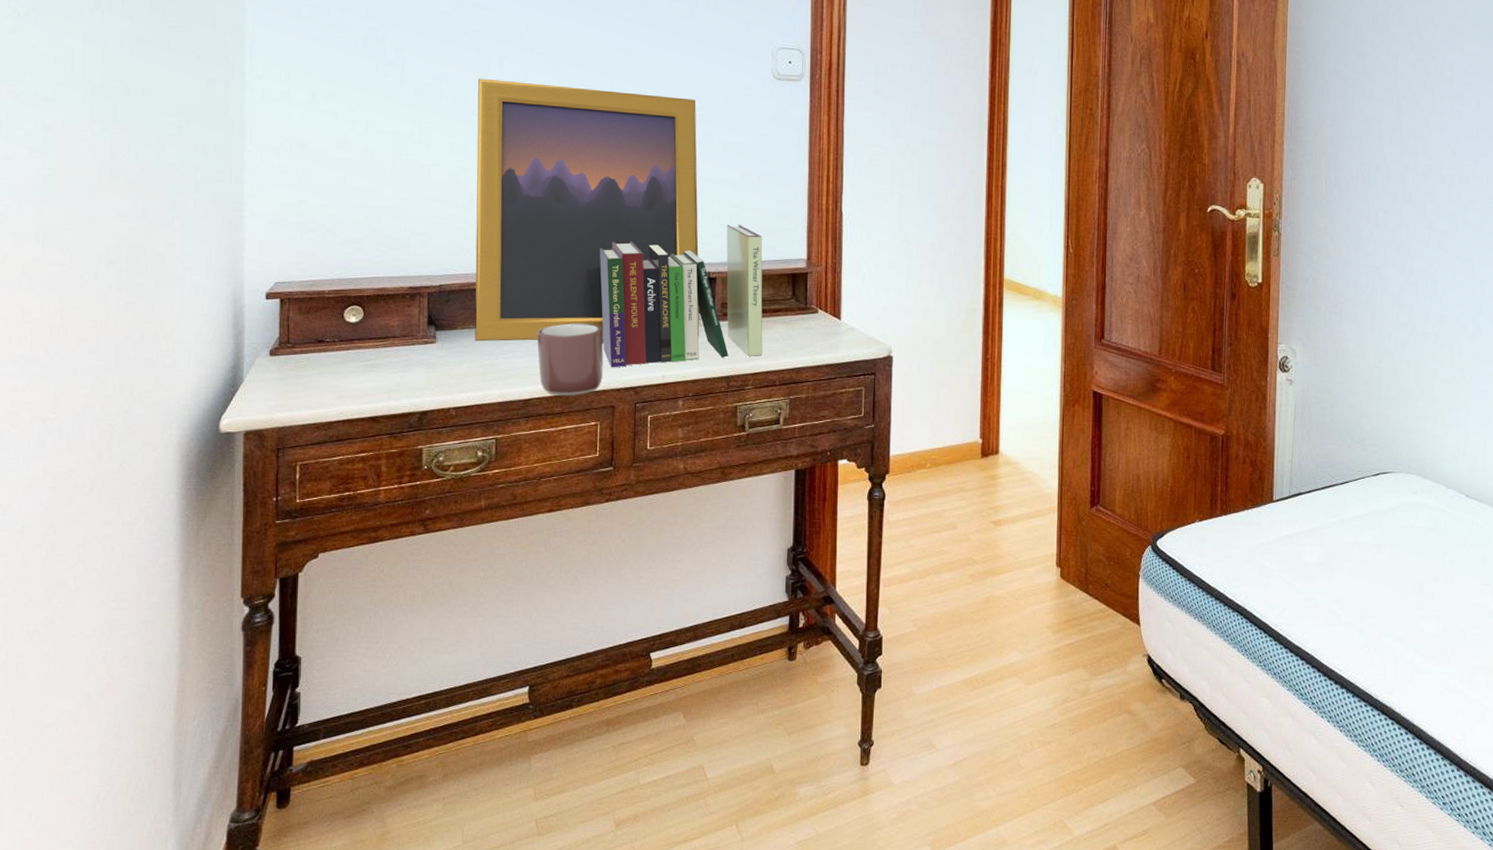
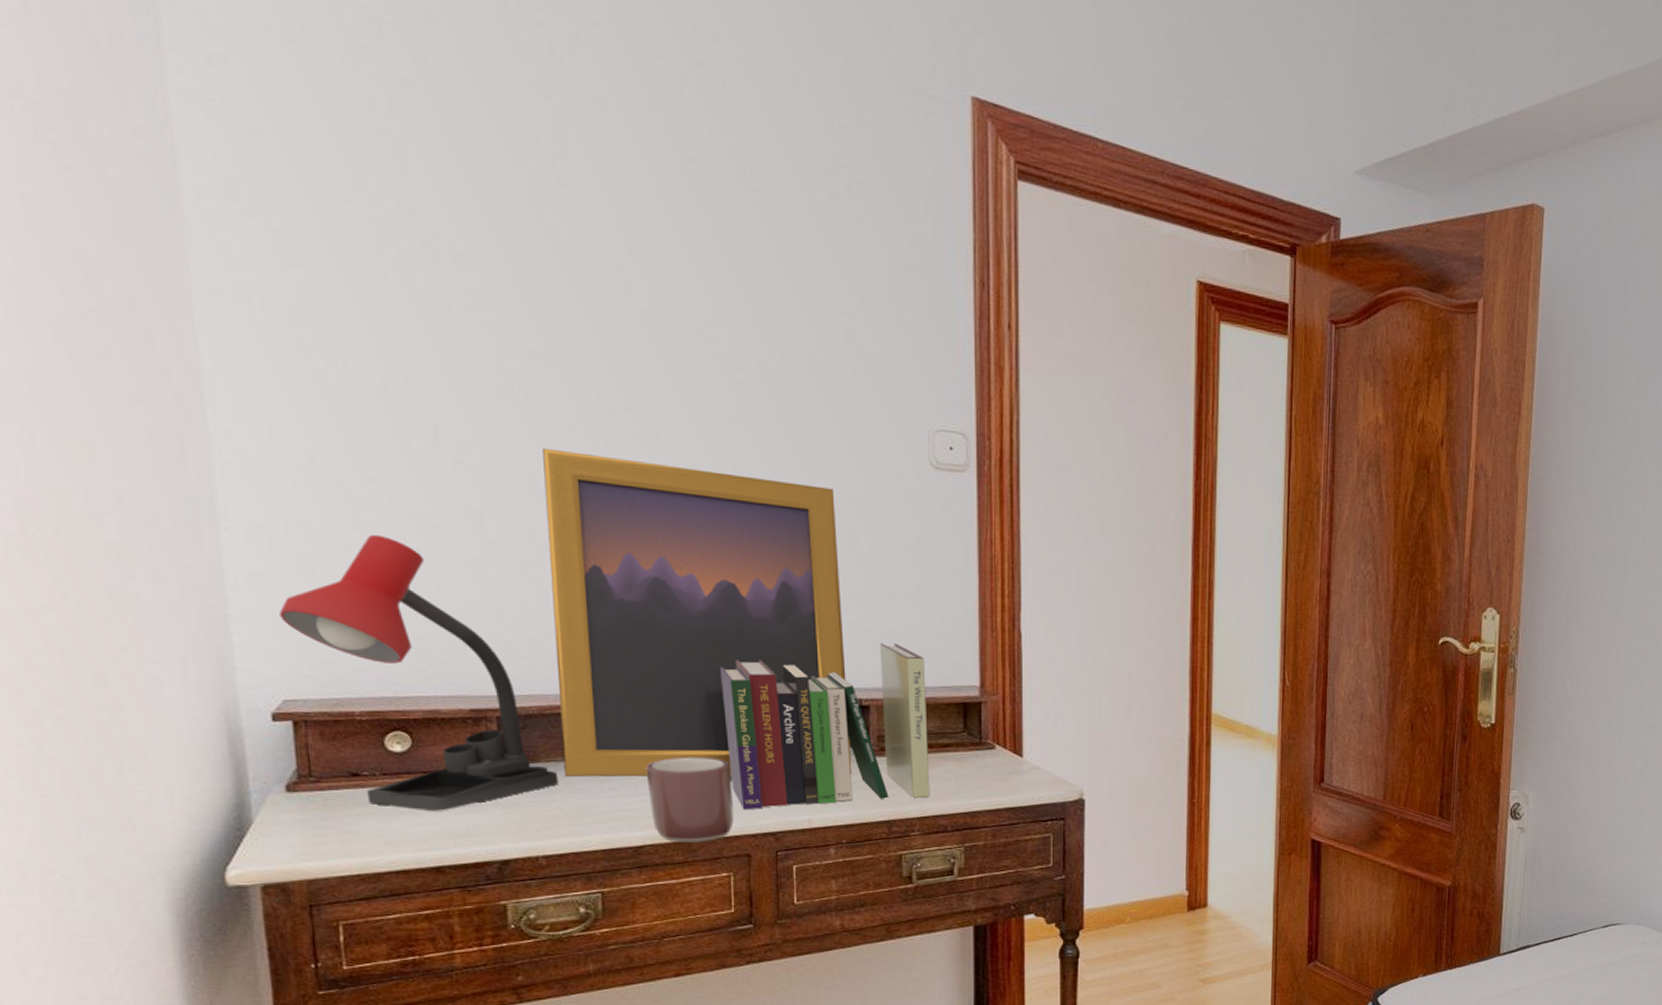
desk lamp: none [278,150,470,370] -> present [278,534,559,811]

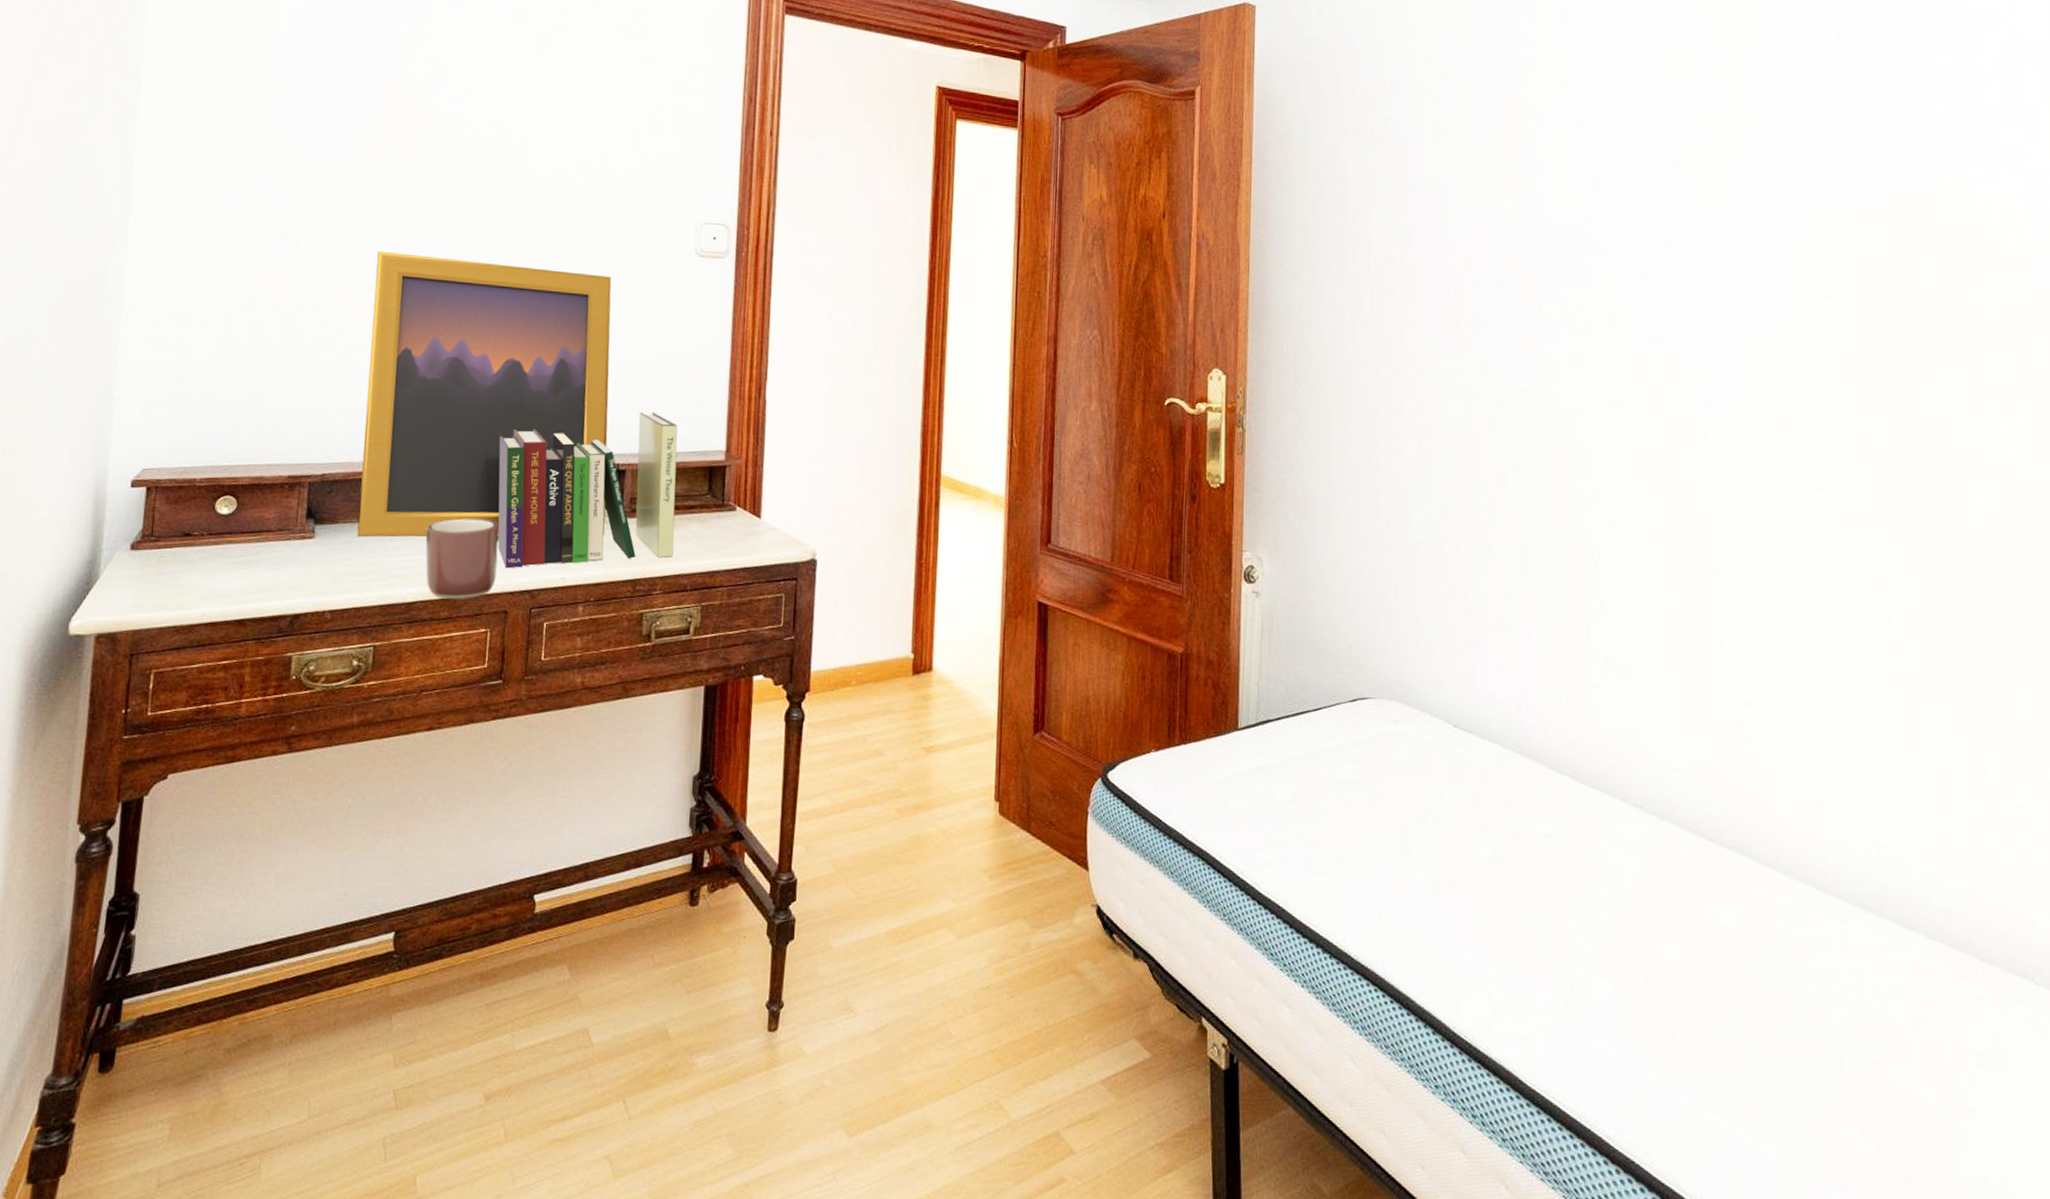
desk lamp: present [278,534,559,811] -> none [152,326,352,568]

